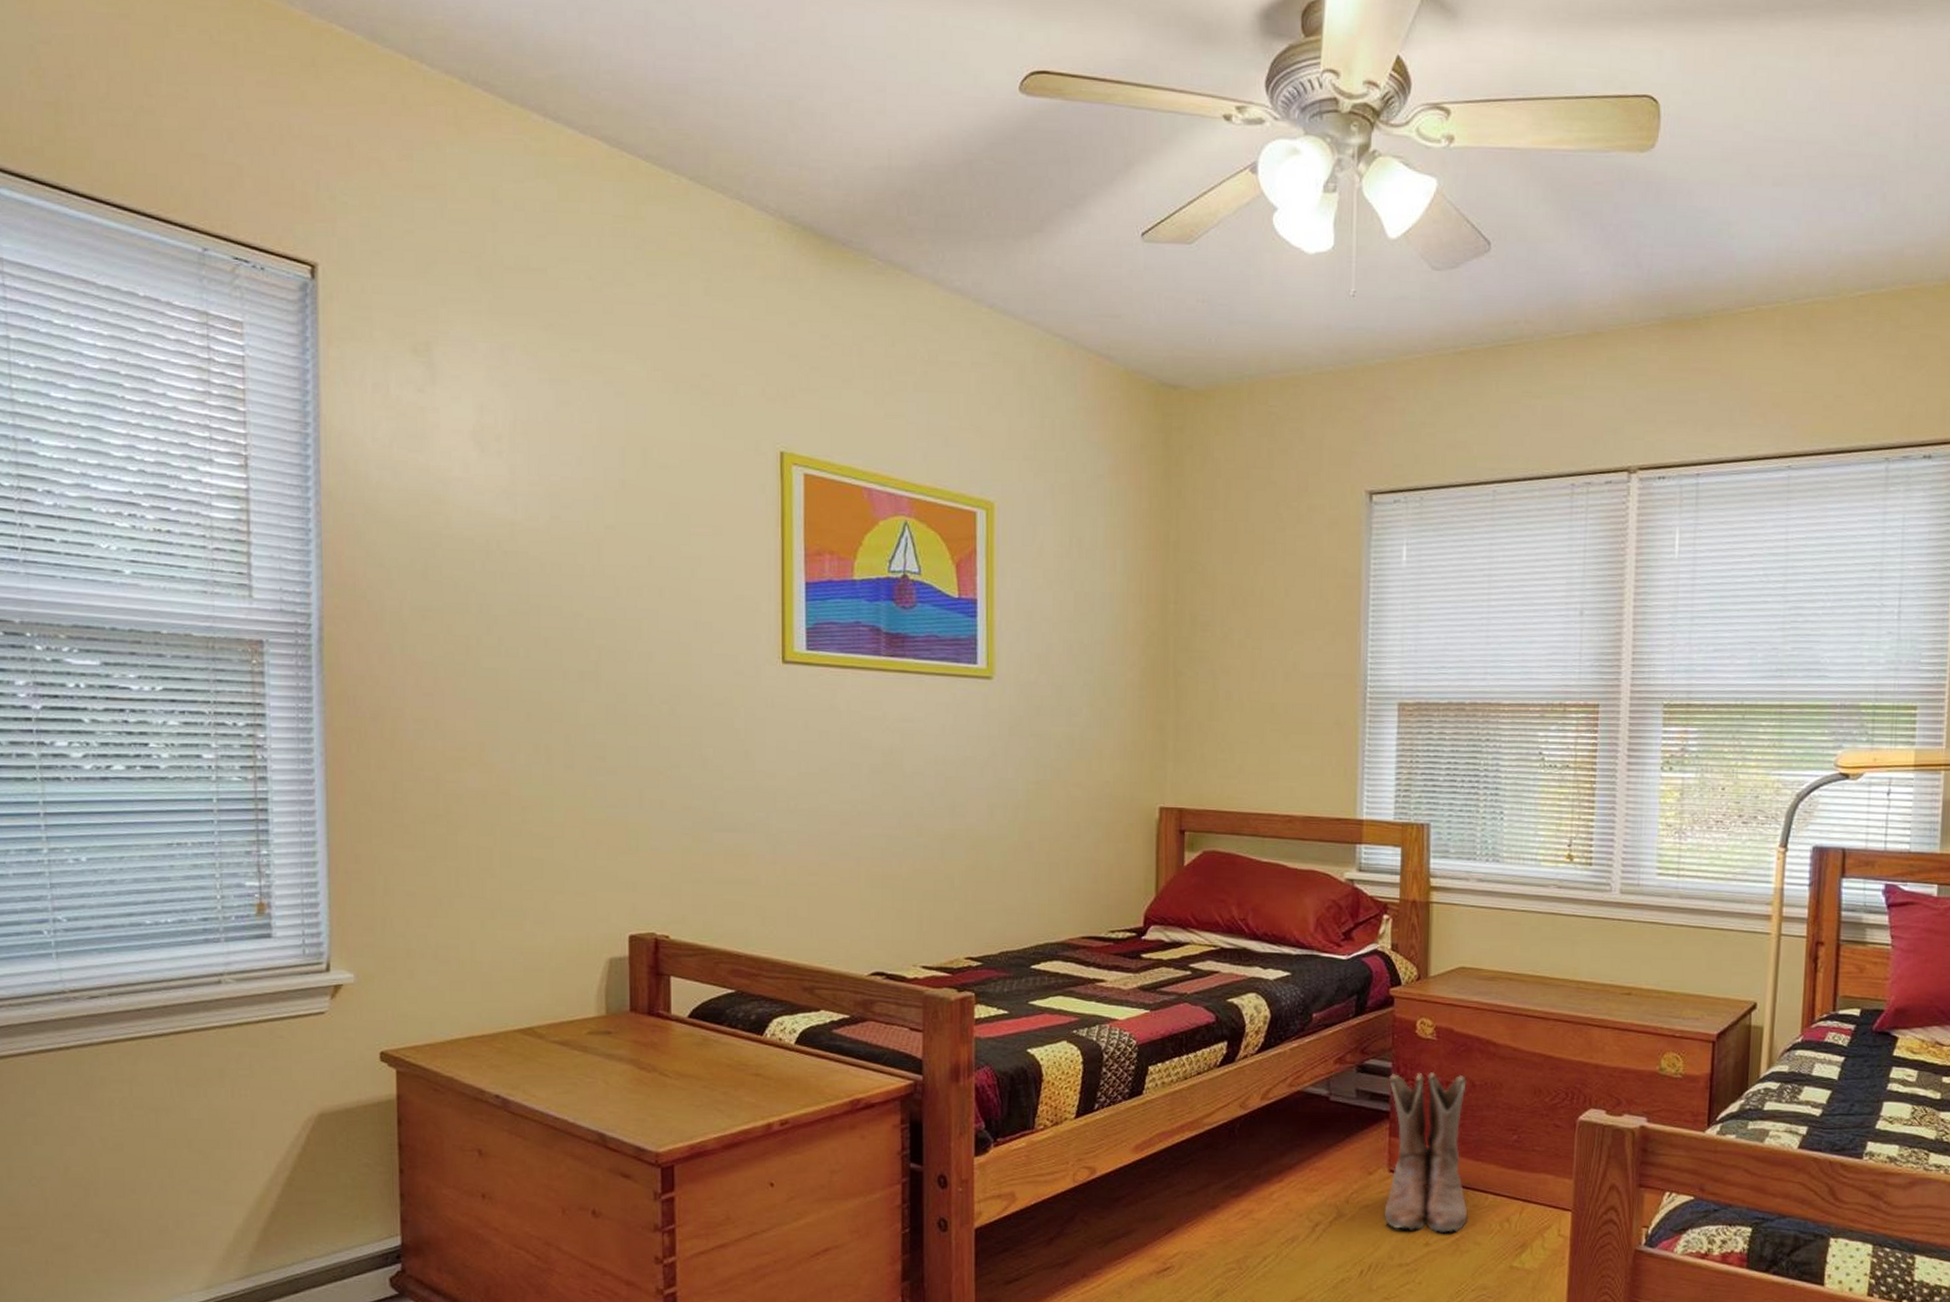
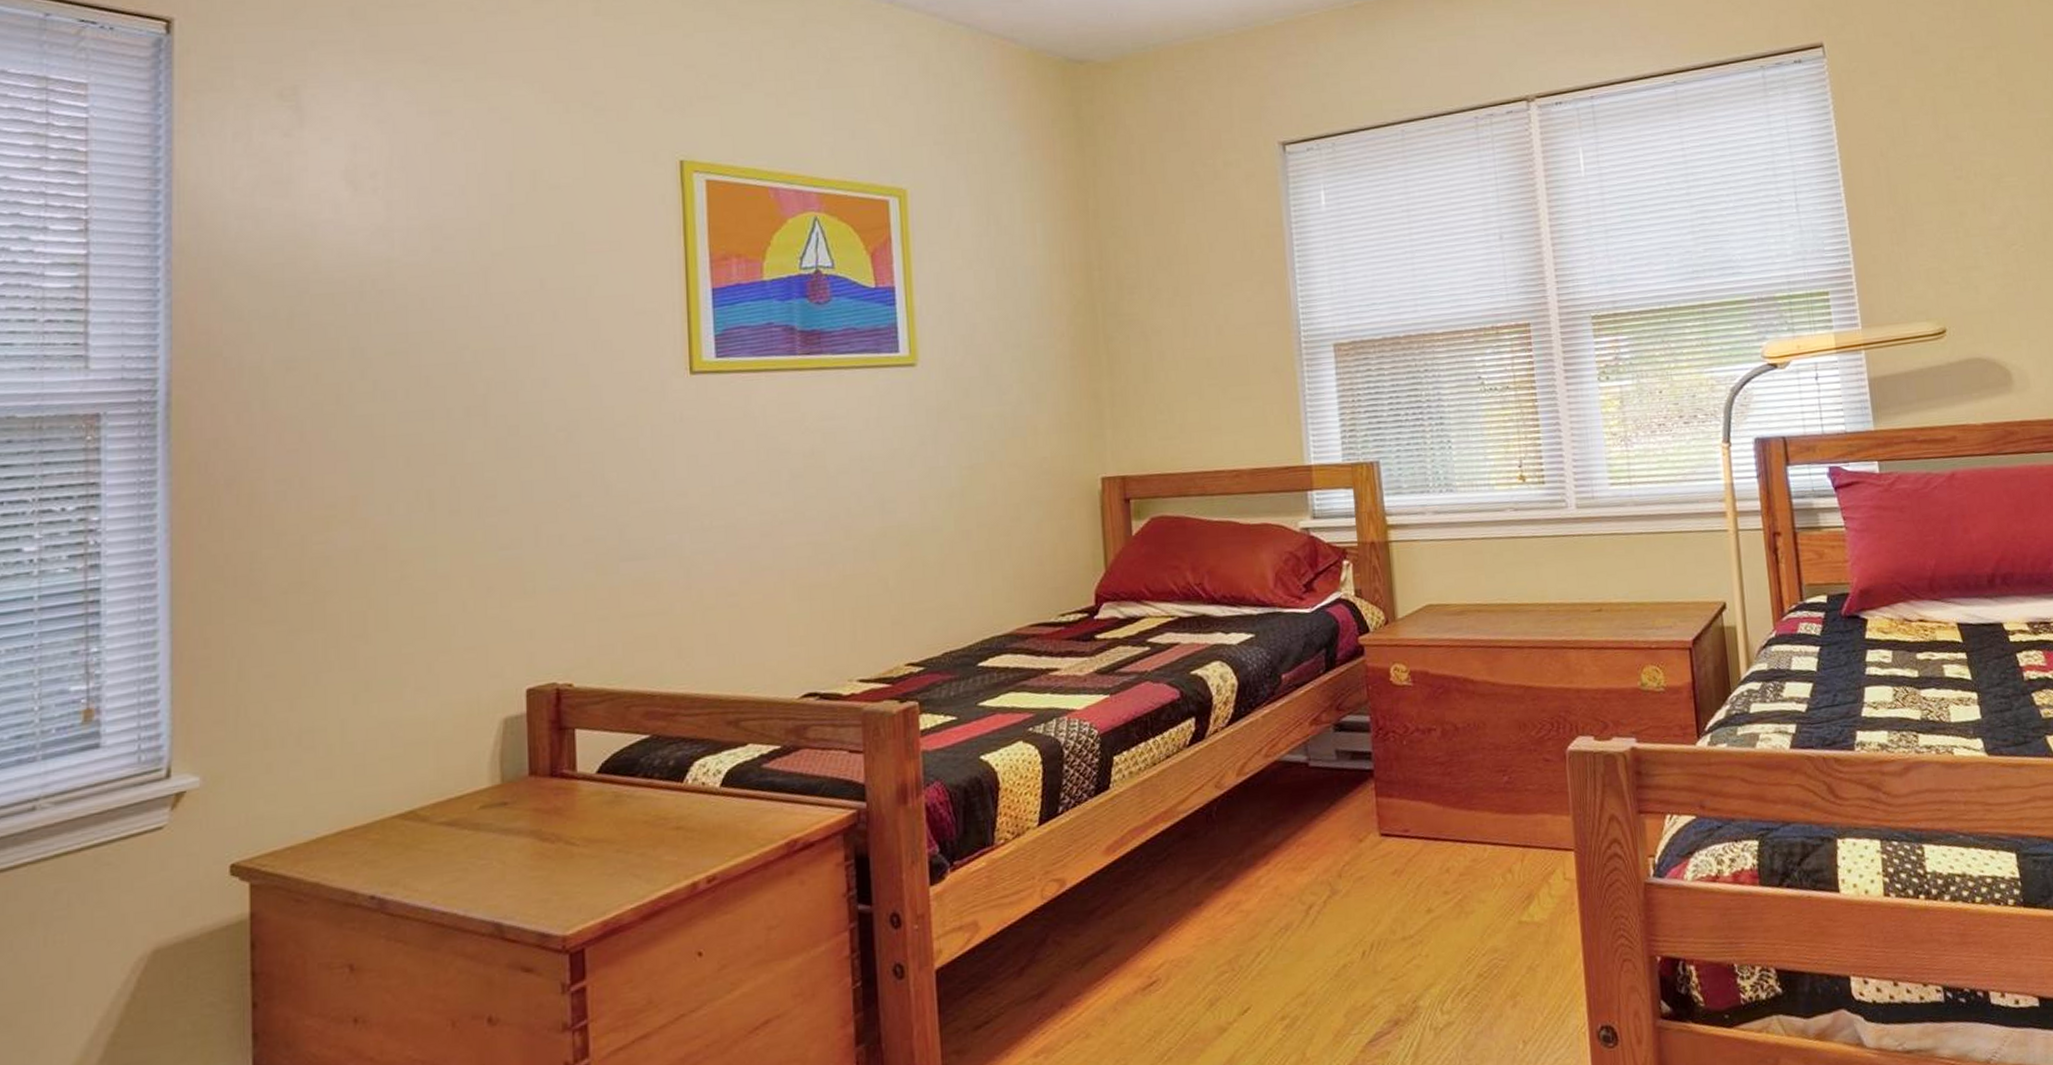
boots: present [1384,1072,1468,1233] -> none [1367,720,1468,899]

